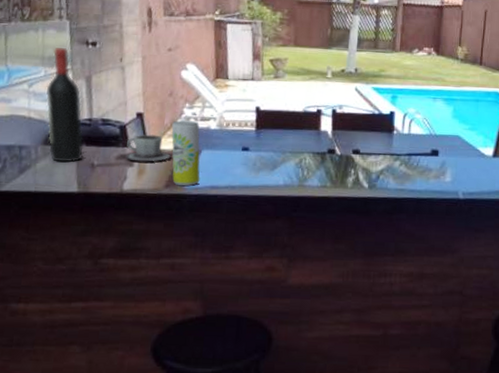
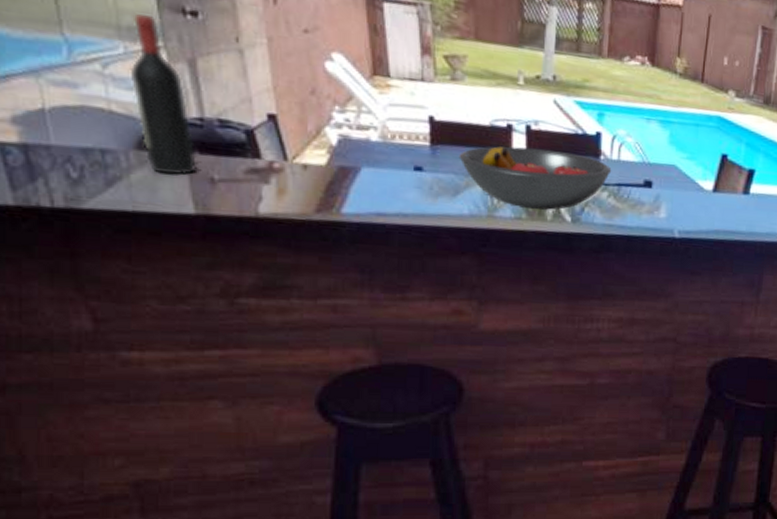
cup: present [125,134,171,162] -> none [258,143,320,179]
beverage can: present [171,120,200,187] -> none [318,127,362,212]
fruit bowl: none [277,127,404,179] -> present [459,146,612,210]

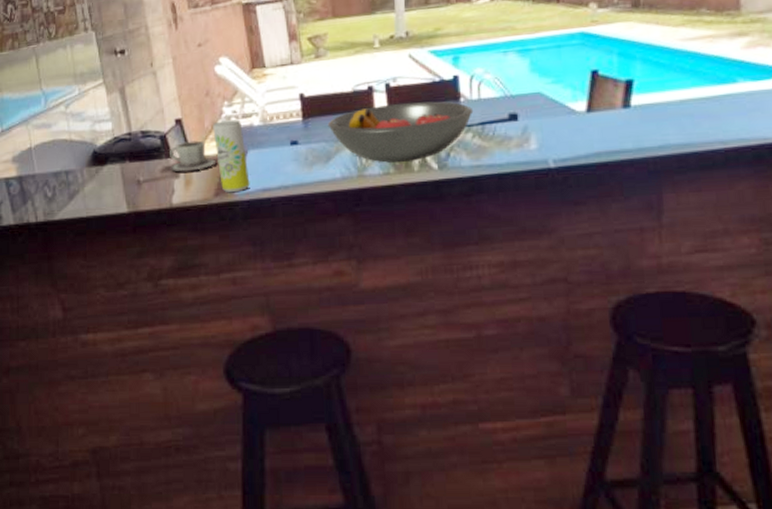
wine bottle: present [130,14,198,176] -> none [82,61,129,184]
cup: none [258,143,320,179] -> present [170,140,216,172]
beverage can: none [318,127,362,212] -> present [213,119,250,193]

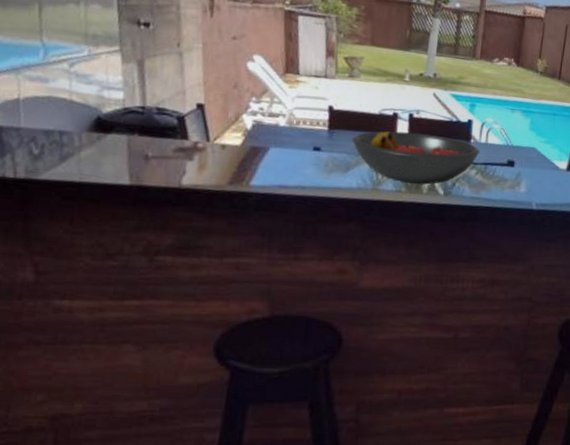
cup: present [170,140,216,172] -> none [184,127,236,157]
beverage can: present [213,119,250,193] -> none [236,114,268,184]

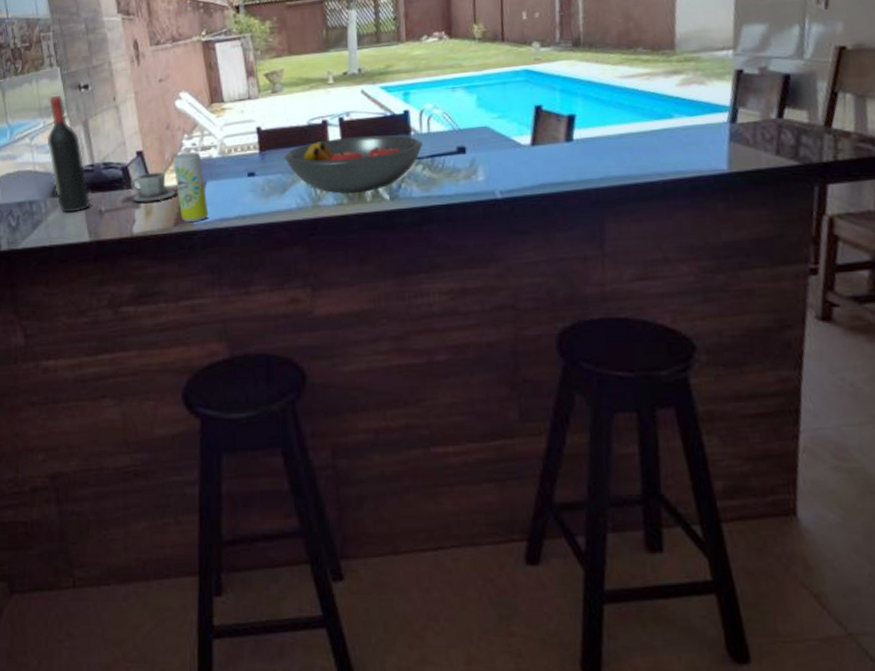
wine bottle: none [90,25,136,153] -> present [47,96,91,213]
cup: none [184,127,236,157] -> present [131,171,176,203]
beverage can: none [236,114,268,184] -> present [173,152,209,223]

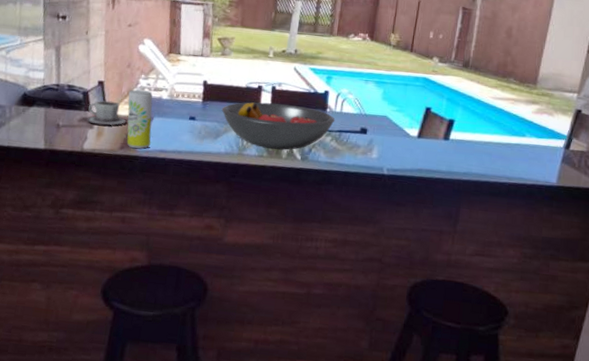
wine bottle: present [47,96,91,213] -> none [20,19,51,123]

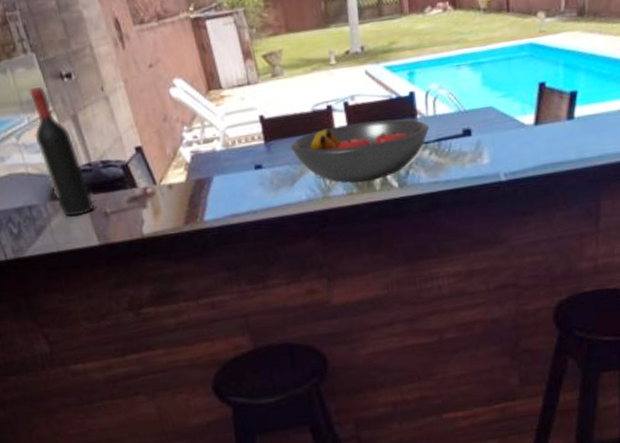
wine bottle: none [20,19,51,123] -> present [29,87,95,217]
cup: present [87,100,127,125] -> none [133,168,183,202]
beverage can: present [126,89,153,149] -> none [174,145,219,220]

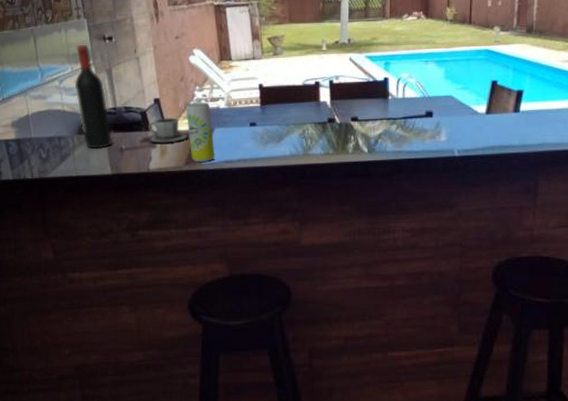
cup: none [133,168,183,202] -> present [149,117,188,143]
beverage can: none [174,145,219,220] -> present [186,102,215,163]
fruit bowl: present [290,119,430,183] -> none [281,97,399,145]

